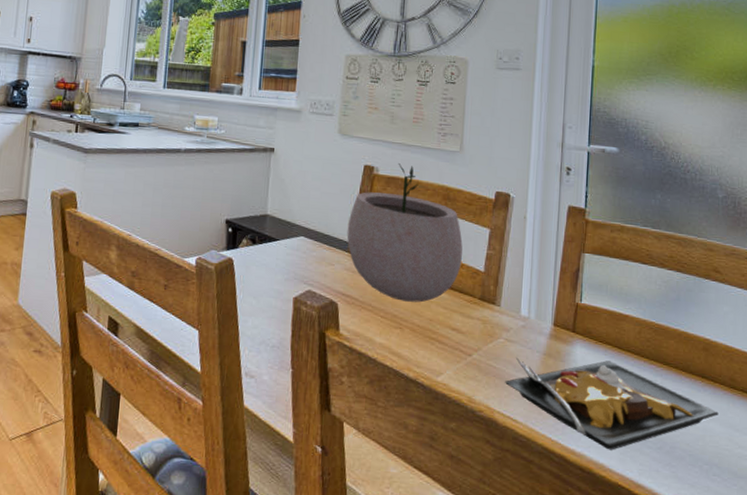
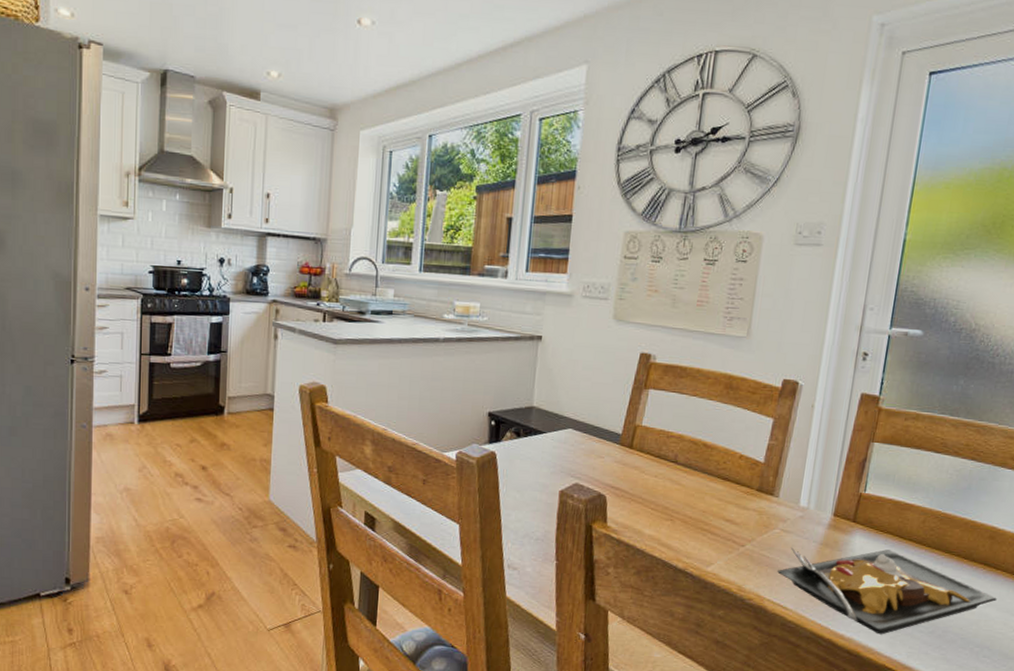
plant pot: present [347,163,463,303] -> none [618,351,743,494]

